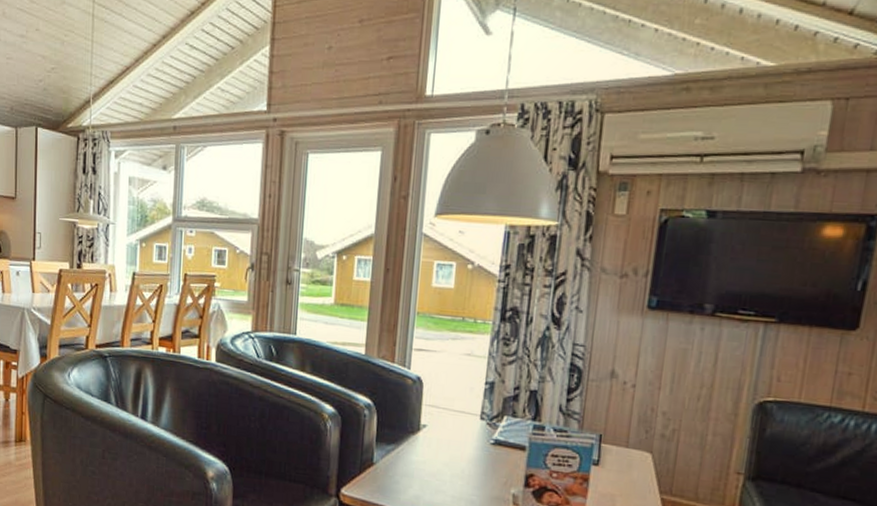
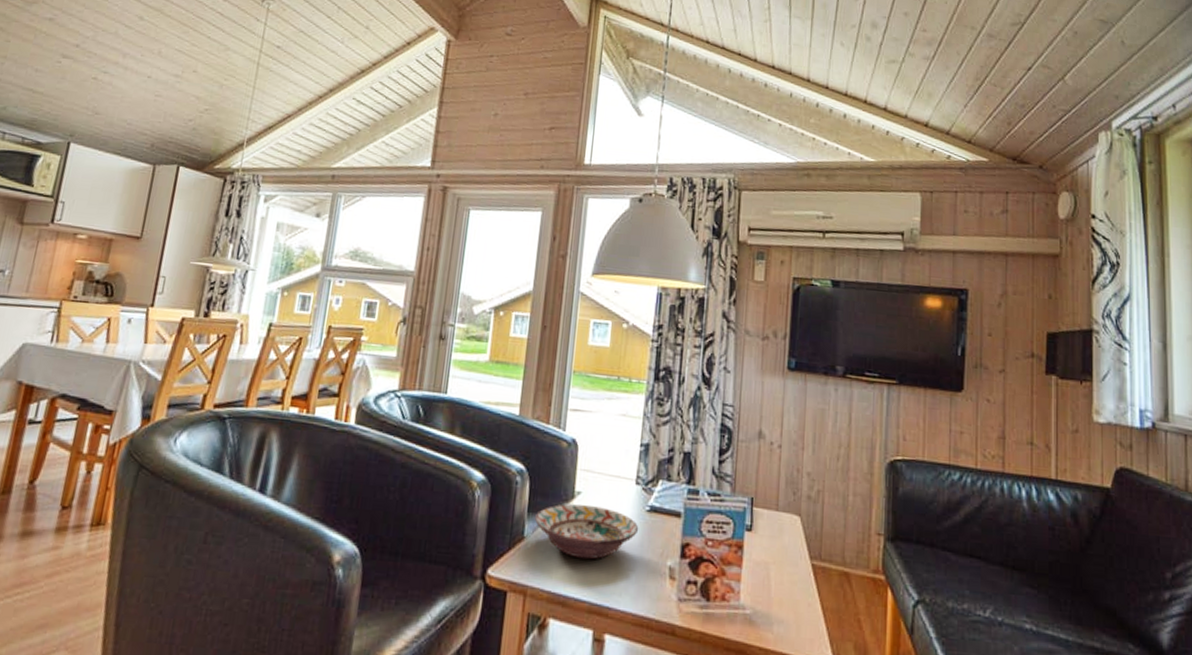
decorative bowl: none [383,435,483,485] -> present [535,504,639,560]

